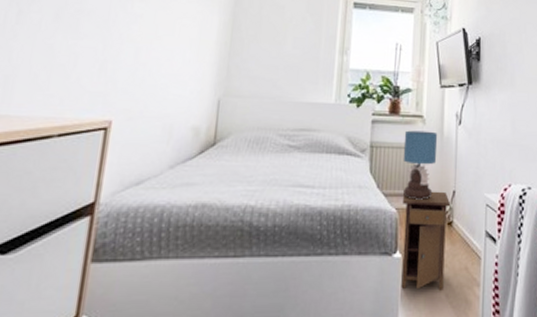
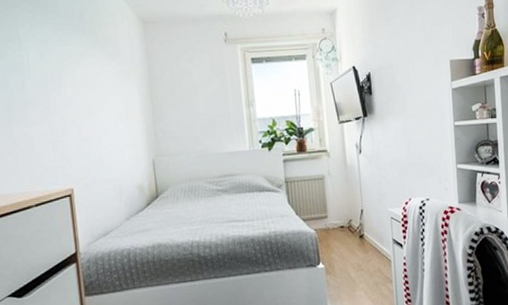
nightstand: present [401,191,451,291] -> none [319,211,362,291]
table lamp: present [403,130,438,200] -> none [312,162,344,221]

